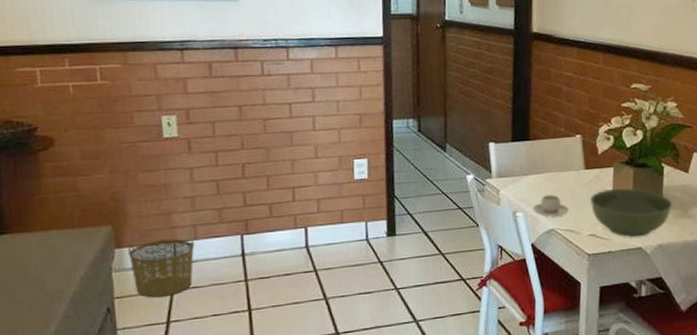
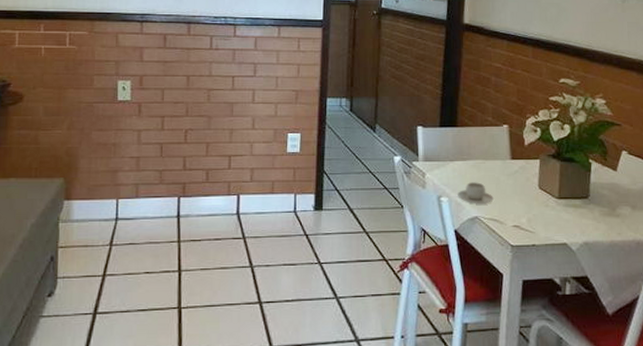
basket: present [127,238,195,298] -> none [75,195,136,250]
bowl: present [590,188,673,238] -> none [515,180,600,233]

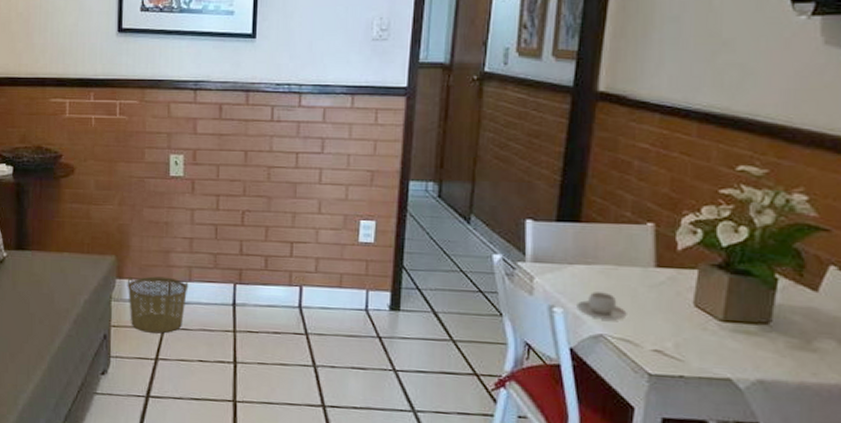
basket: none [75,195,136,250] -> present [127,276,189,334]

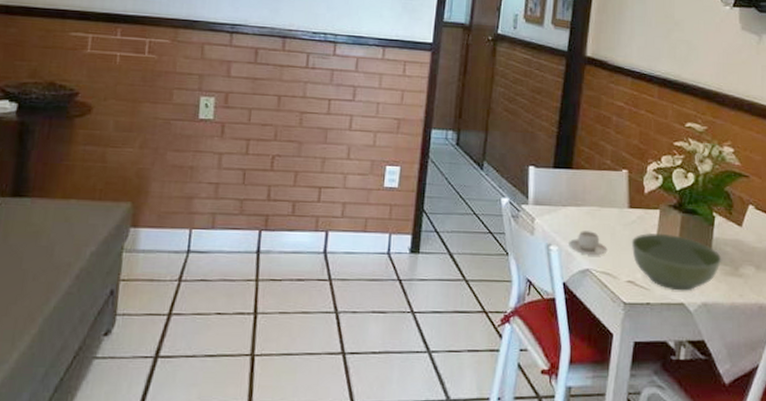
basket: present [127,276,189,334] -> none [142,224,211,286]
bowl: none [658,295,787,365] -> present [631,232,722,291]

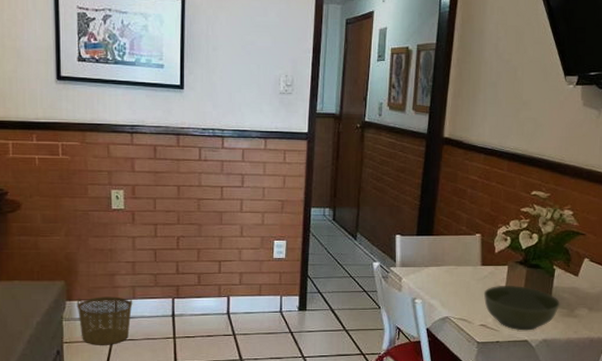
basket: none [142,224,211,286] -> present [76,296,133,345]
teacup: present [569,231,608,255] -> none [431,286,464,305]

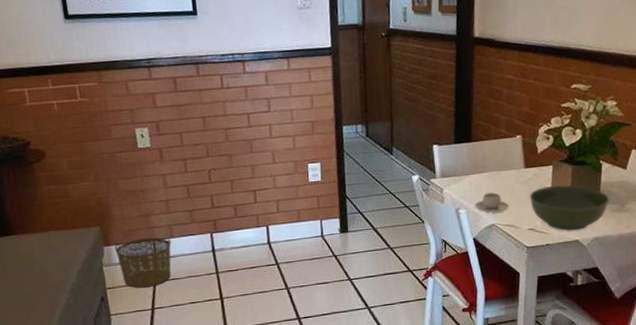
teacup: none [431,286,464,305] -> present [475,192,509,213]

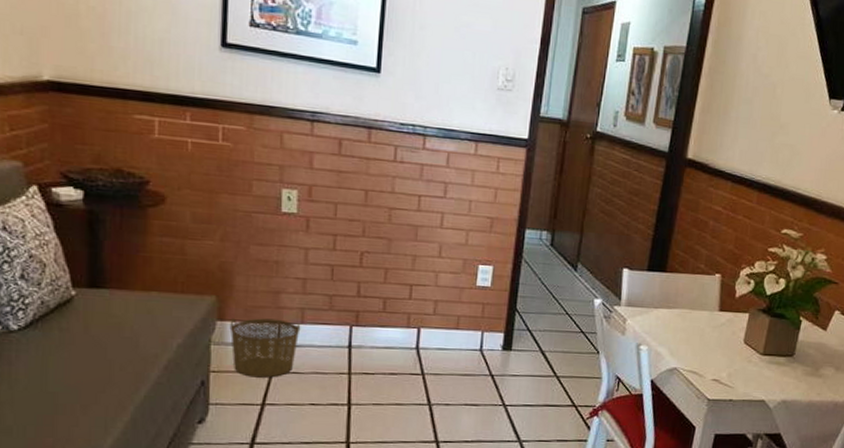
teacup: present [475,192,509,213] -> none [658,332,696,355]
bowl: present [529,184,610,231] -> none [719,334,805,389]

